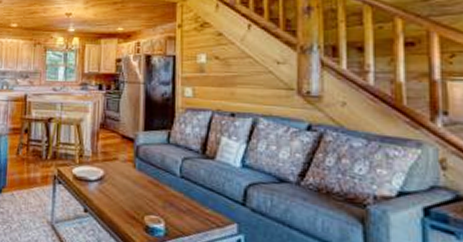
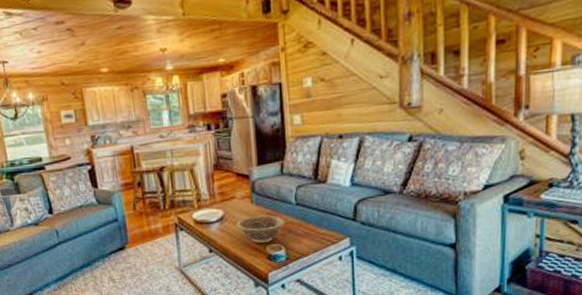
decorative bowl: none [116,181,168,212] -> present [237,215,286,243]

